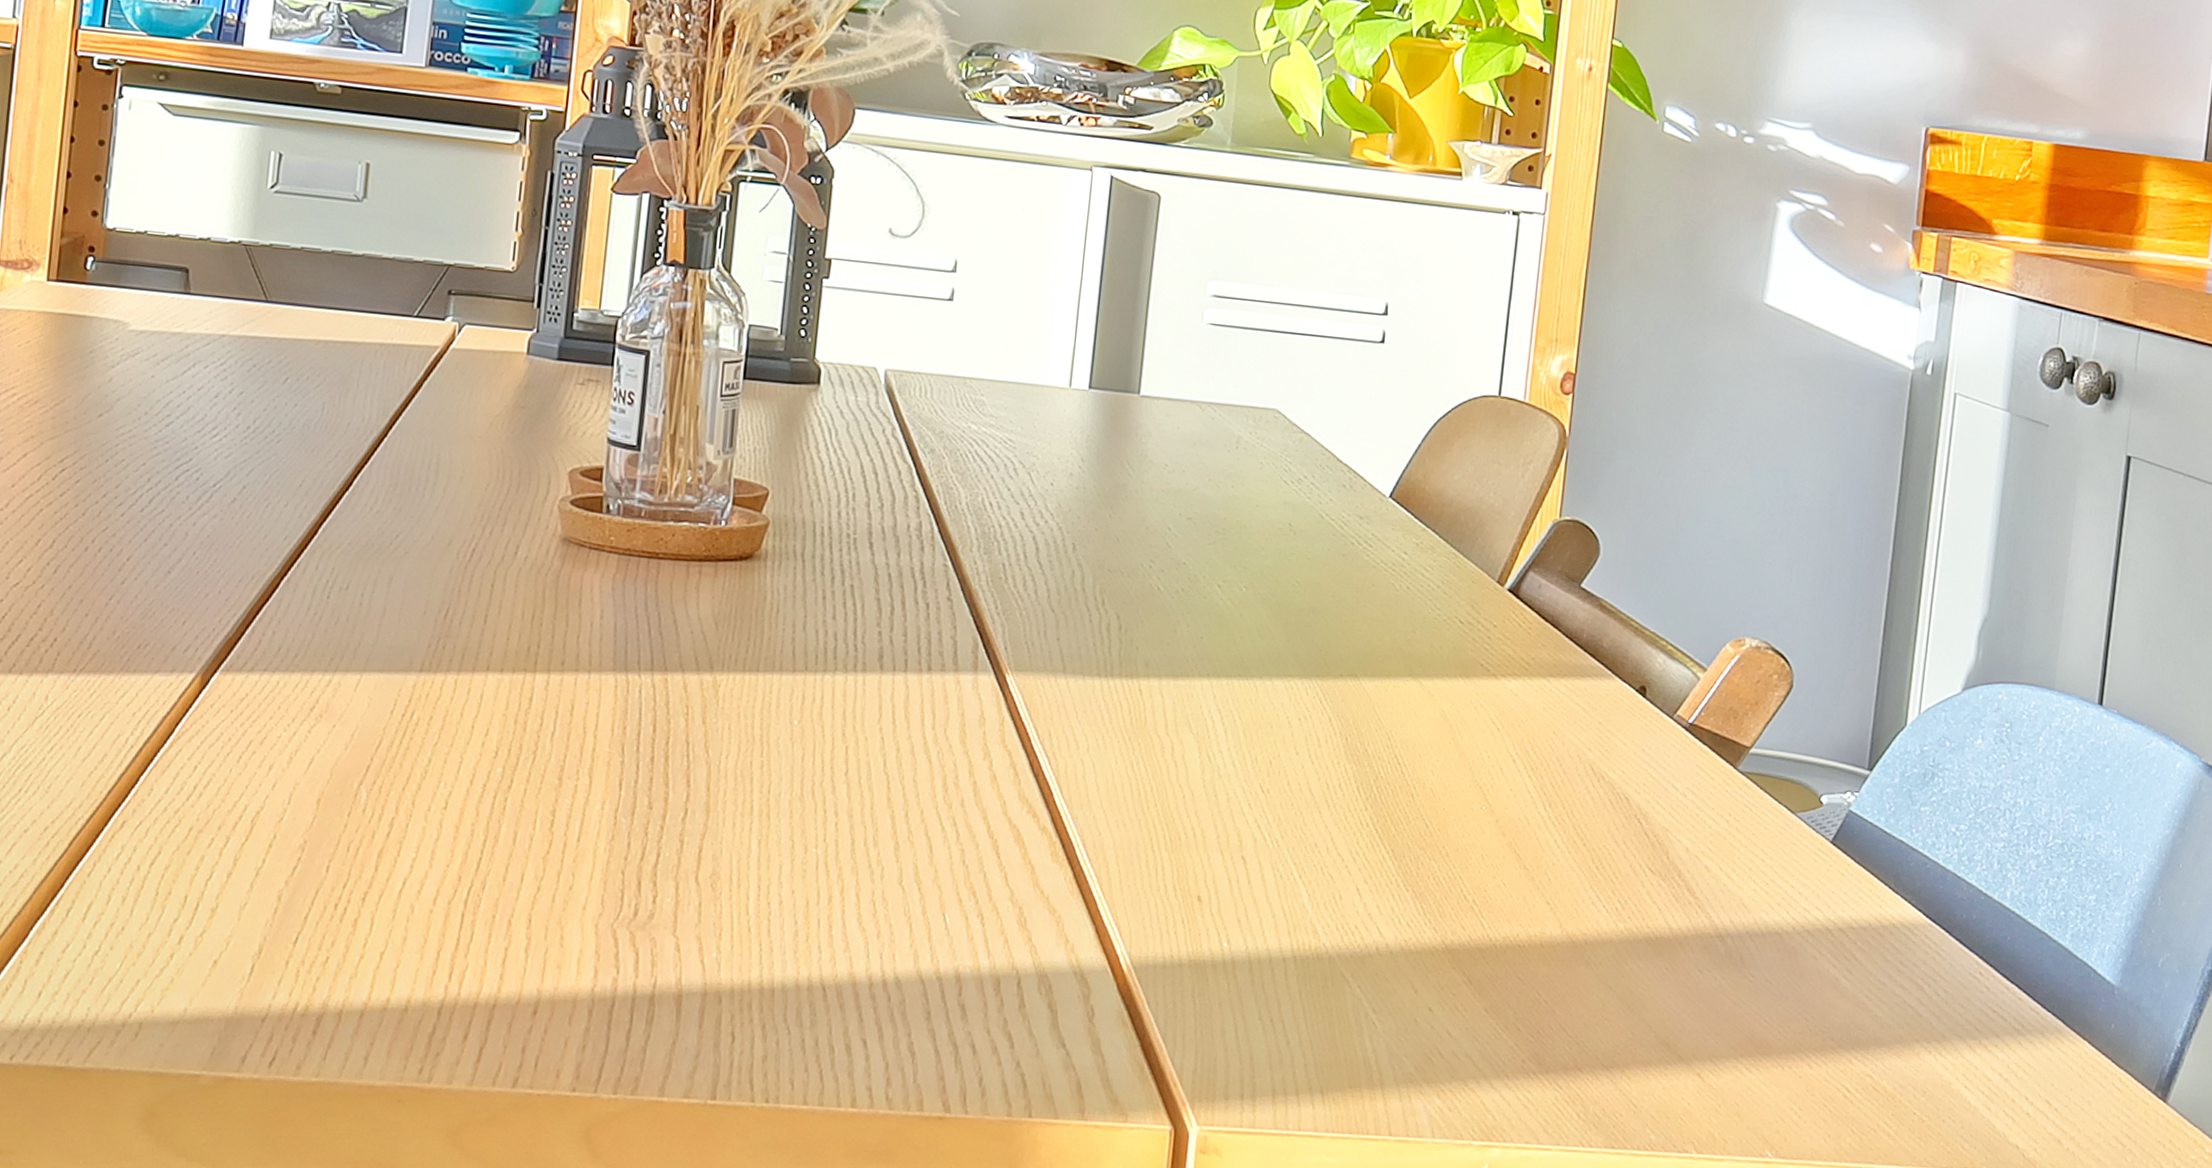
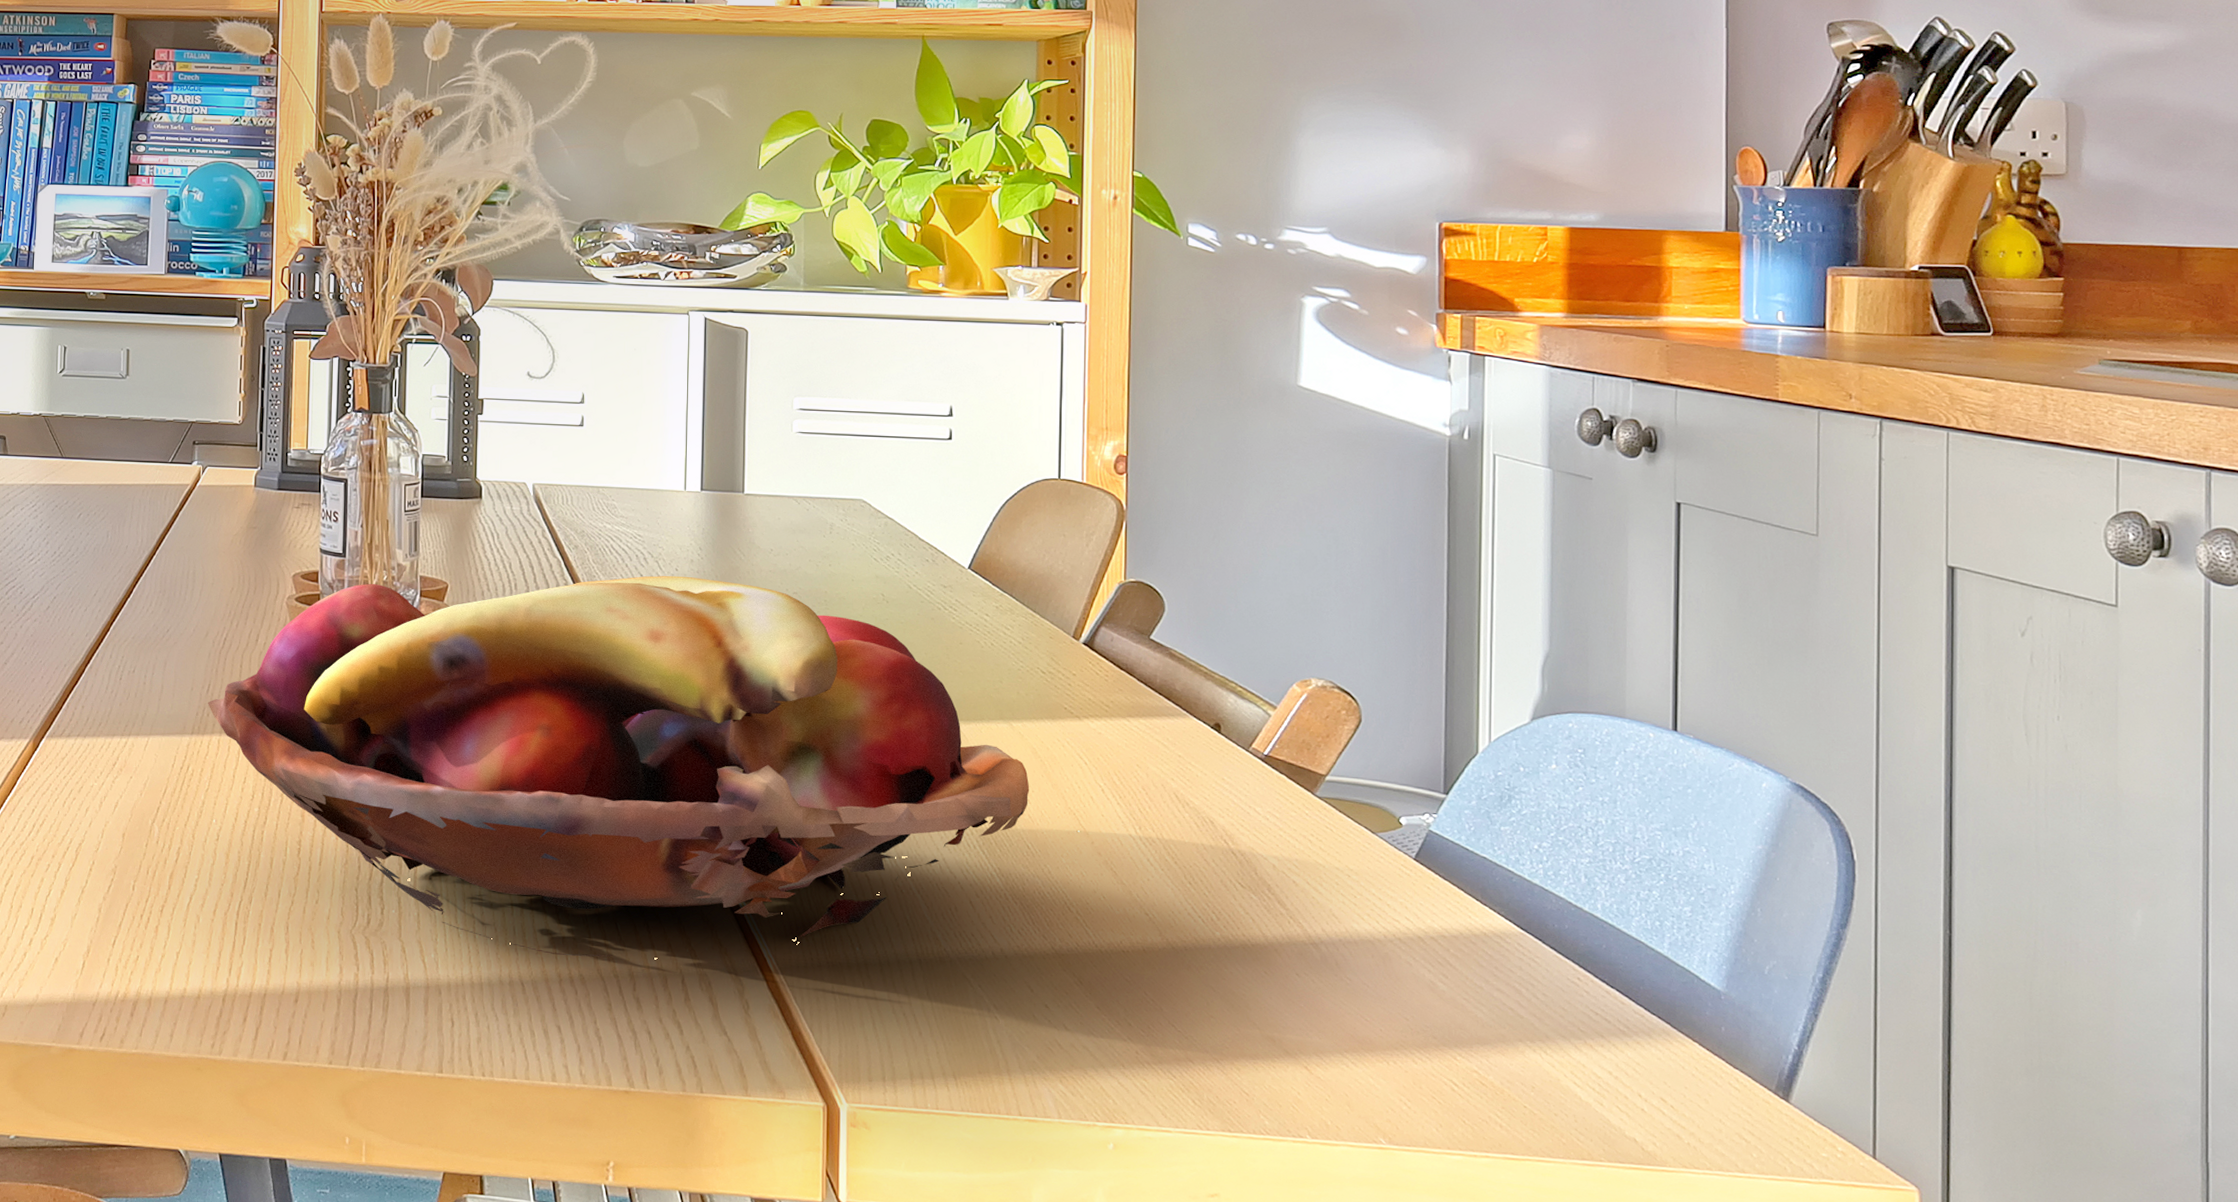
fruit basket: none [444,485,1435,956] -> present [208,575,1030,957]

